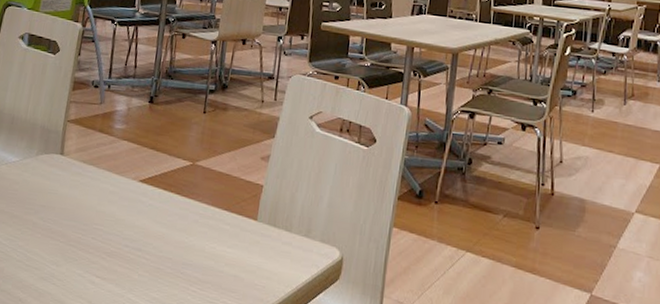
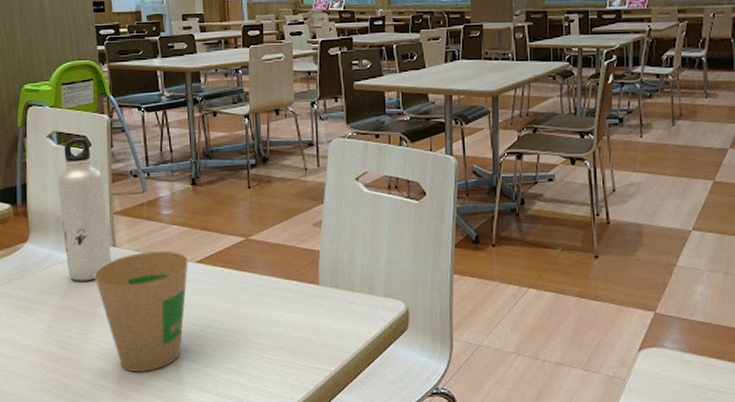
water bottle: none [10,42,65,187] -> present [58,138,111,281]
paper cup: none [35,164,132,290] -> present [94,251,188,372]

